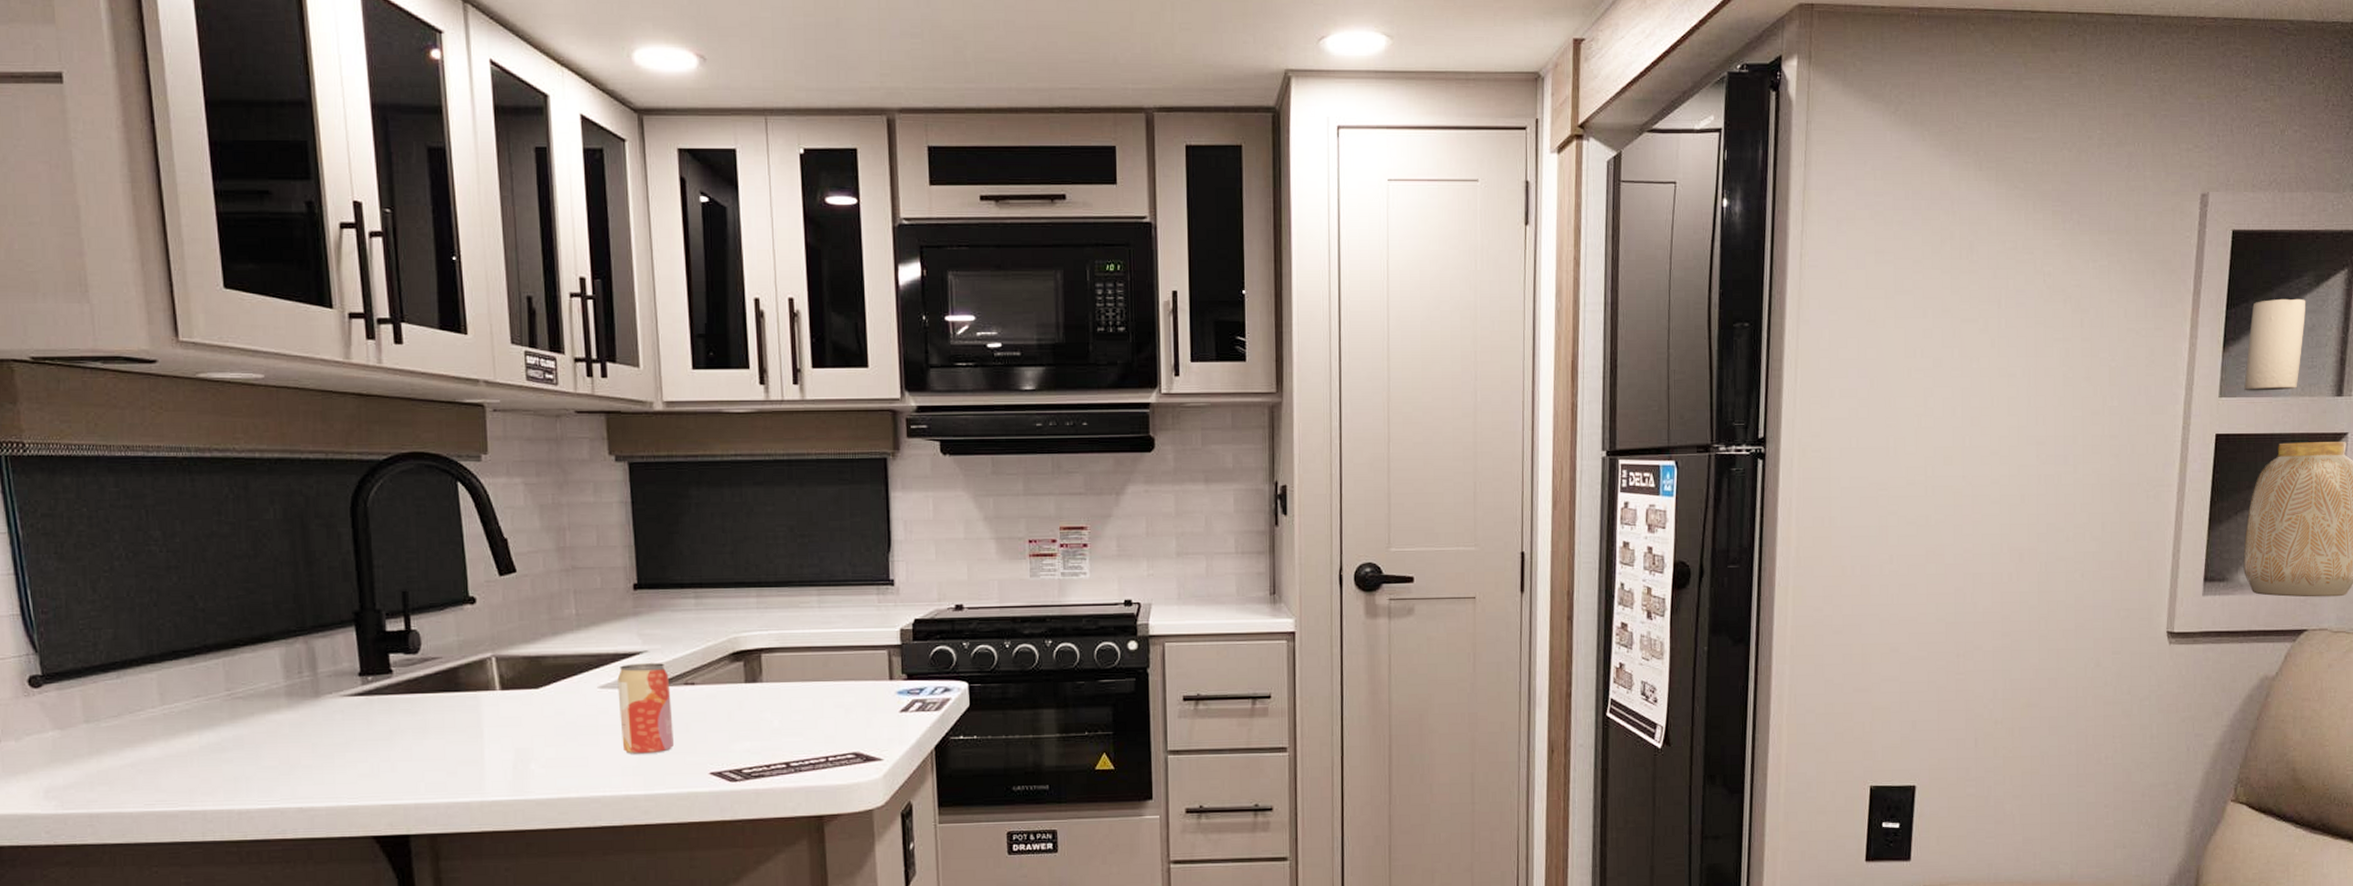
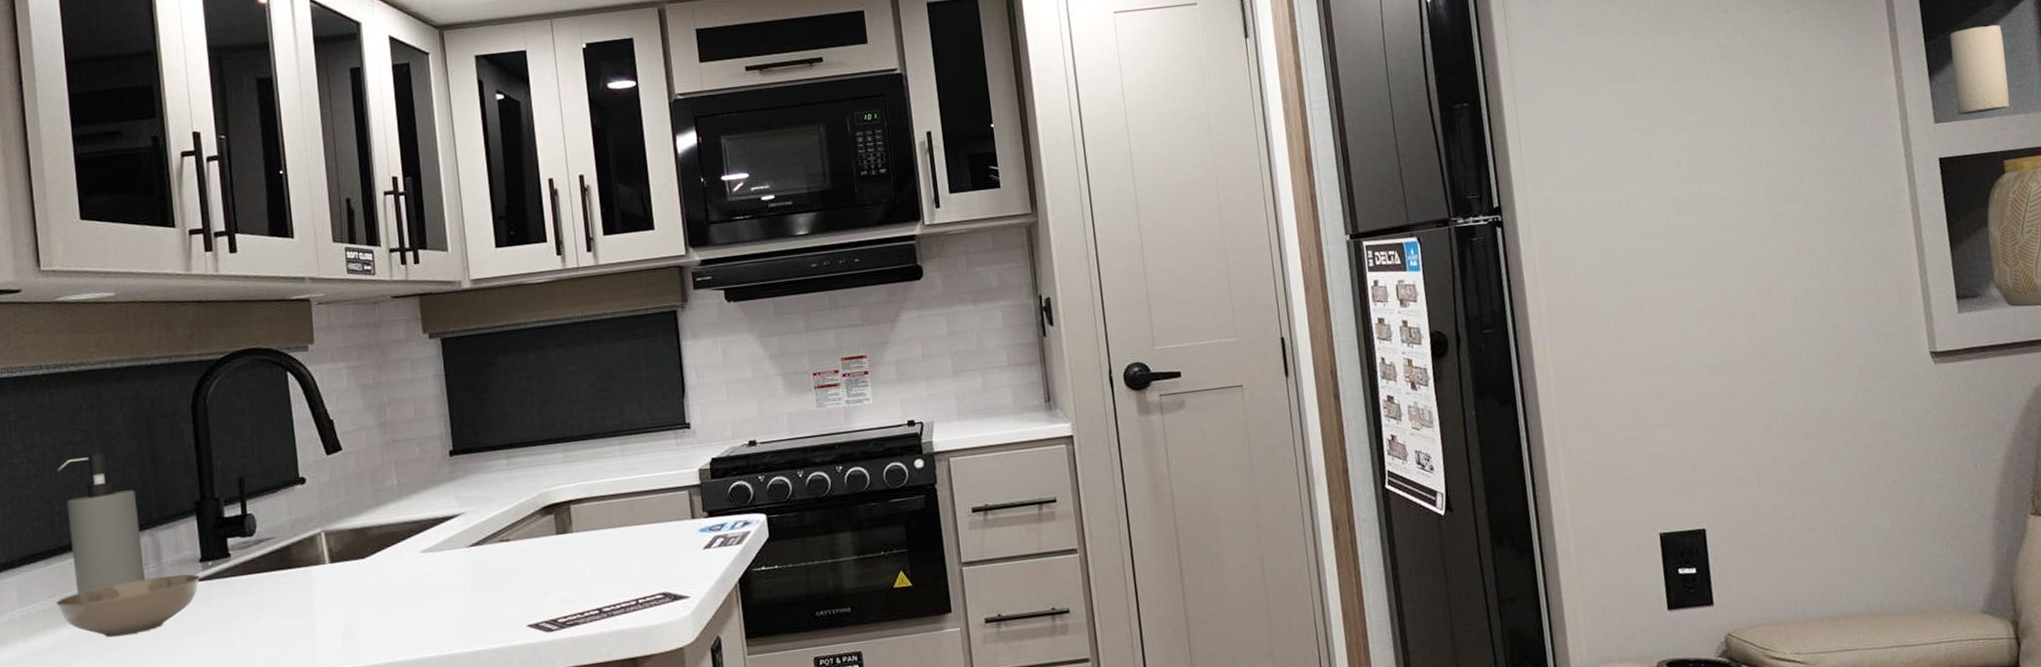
soap dispenser: none [200,549,300,697] -> present [57,452,146,594]
bowl: none [201,686,359,746] -> present [56,574,200,638]
beverage can: present [617,663,674,755] -> none [437,523,492,615]

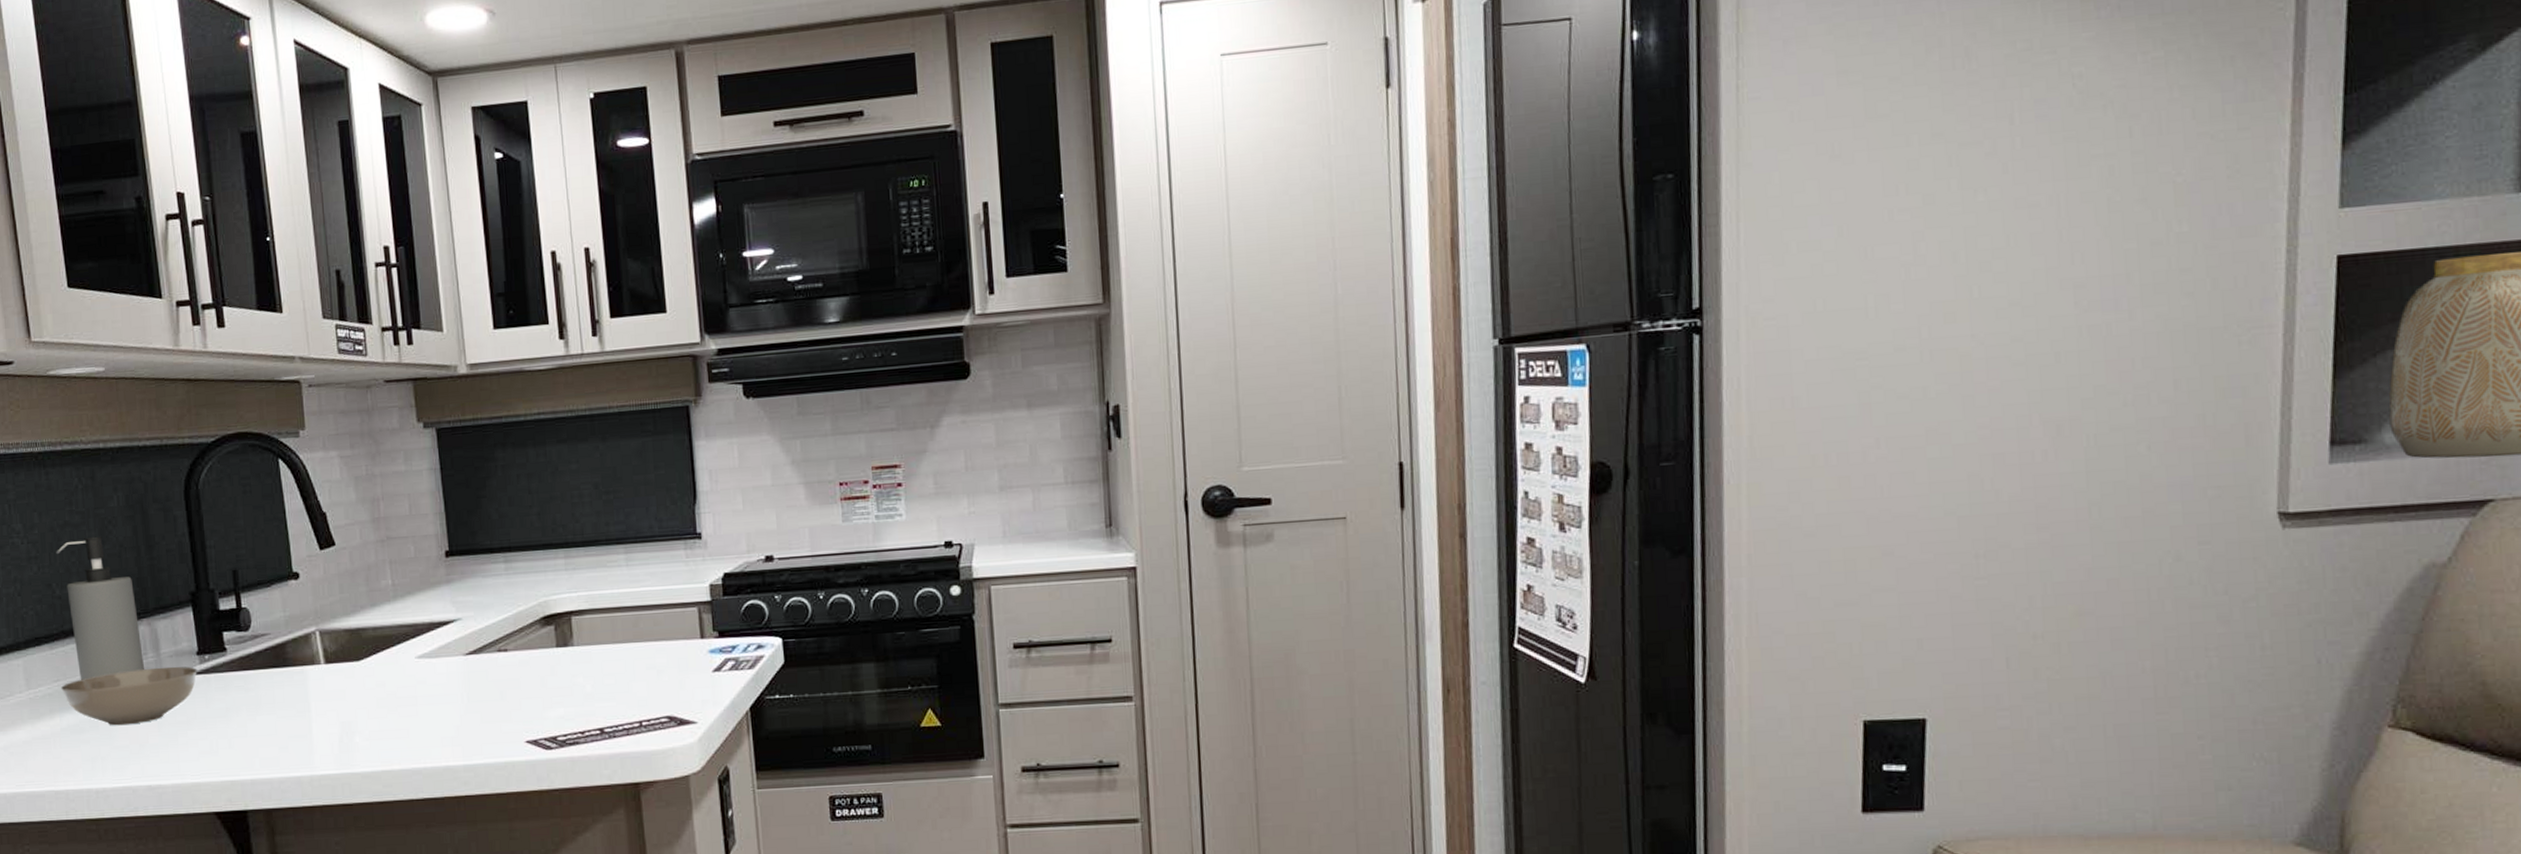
candle: present [1949,24,2010,115] -> none [2377,70,2467,197]

